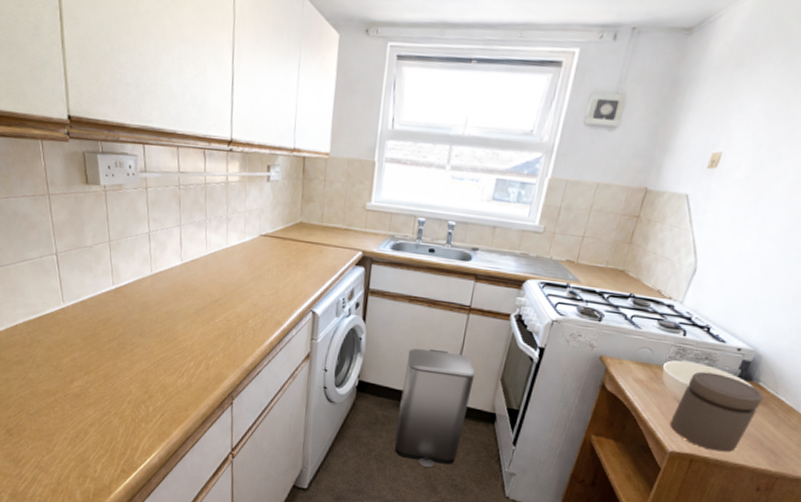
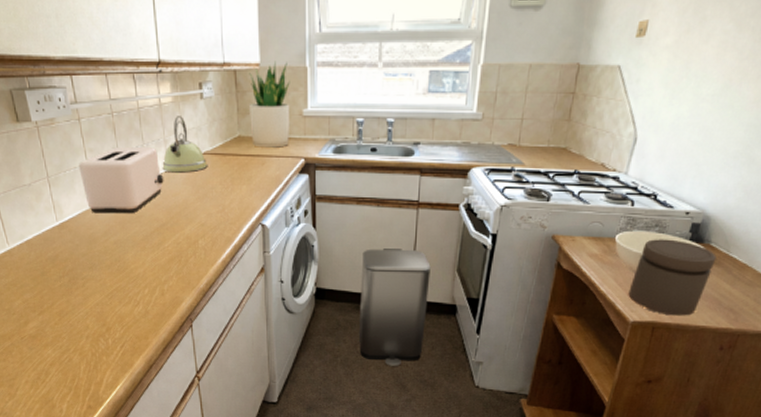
toaster: none [141,219,222,286] -> present [79,147,164,214]
kettle: none [221,195,267,253] -> present [162,116,208,173]
planter: none [312,152,357,238] -> present [249,61,290,148]

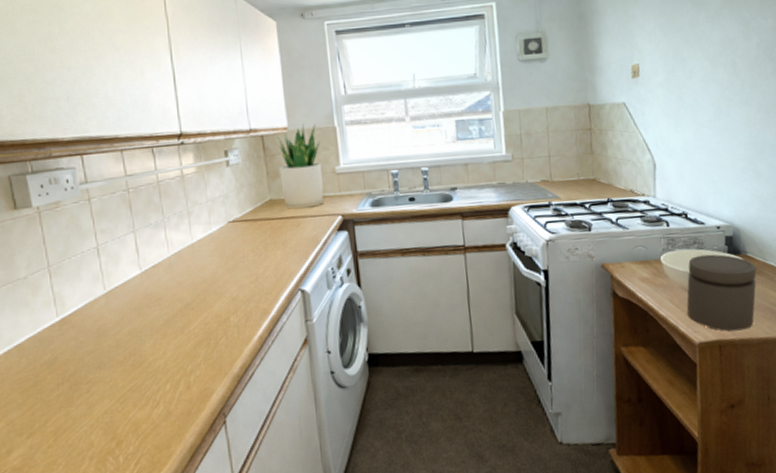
toaster: present [79,147,164,214] -> none [87,221,188,302]
kettle: present [162,116,208,173] -> none [185,185,238,246]
pedal bin: present [358,248,431,366] -> none [414,297,495,434]

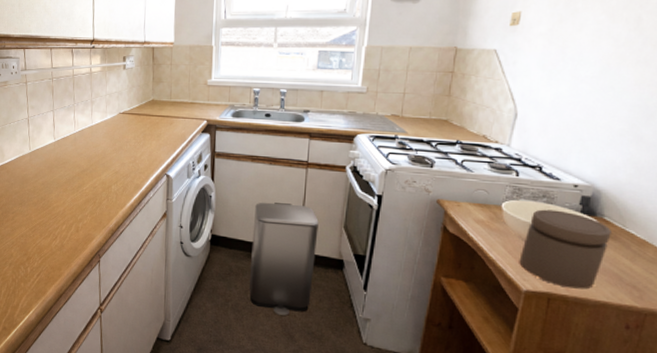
planter: present [277,123,324,209] -> none [162,40,198,111]
pedal bin: none [414,297,495,434] -> present [249,202,319,316]

